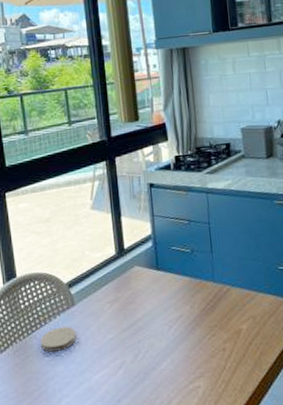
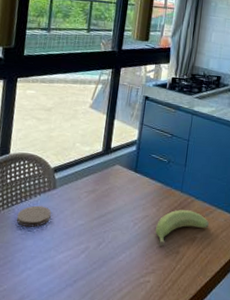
banana: none [194,300,253,346] -> present [155,209,210,246]

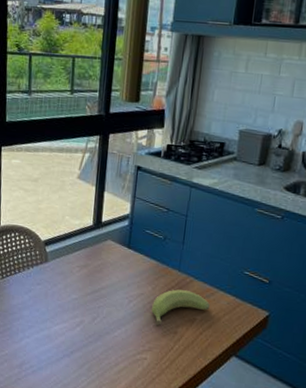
coaster: present [16,205,51,227] -> none [12,277,45,299]

